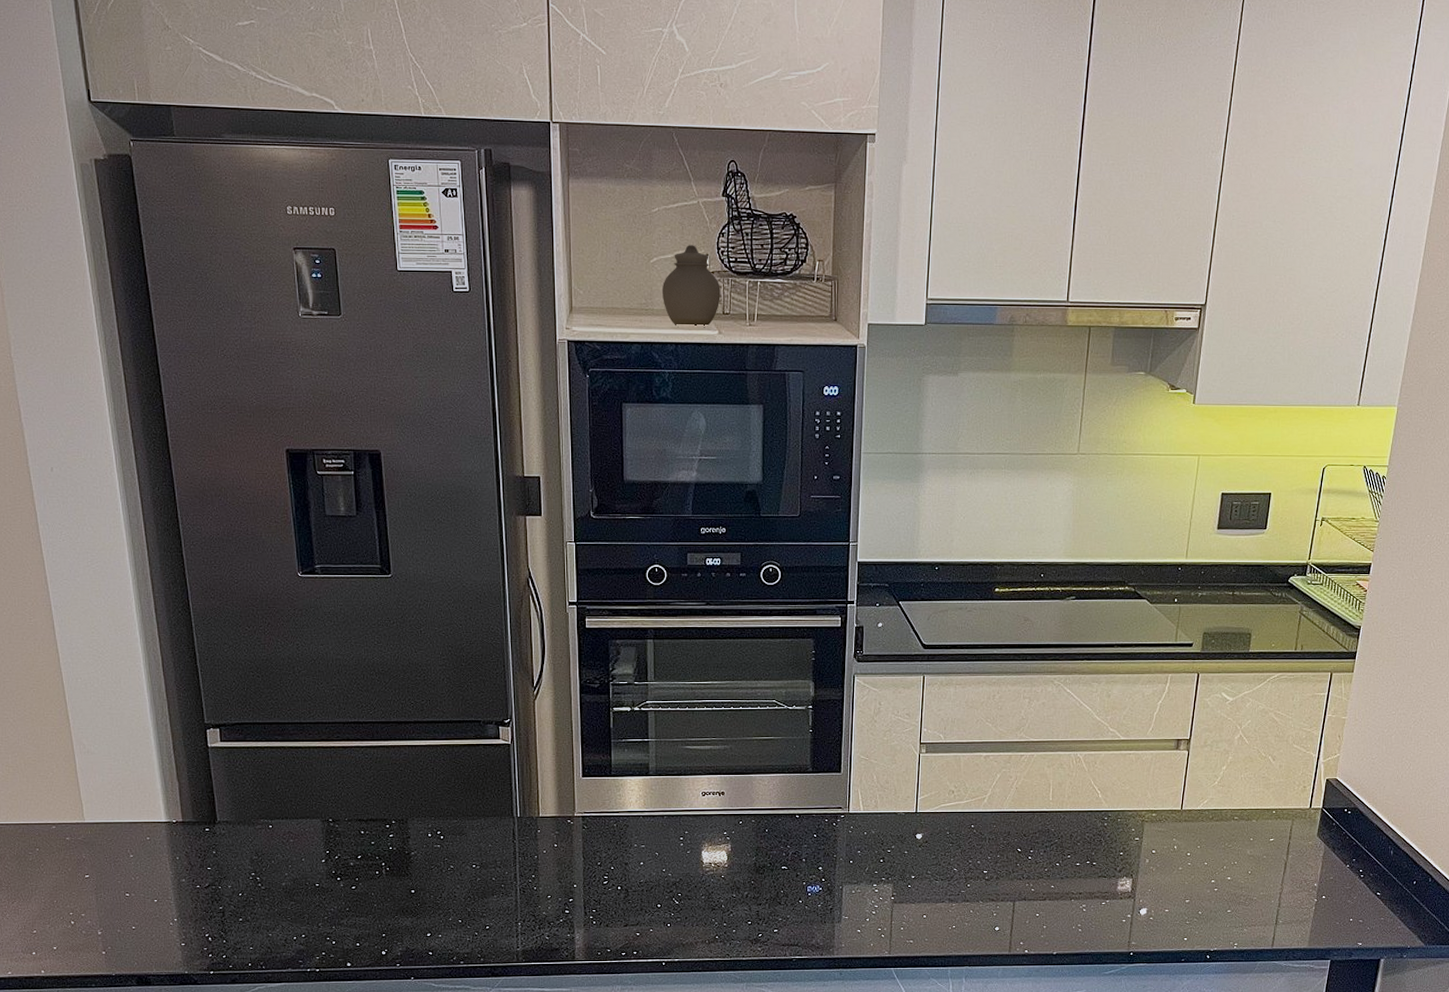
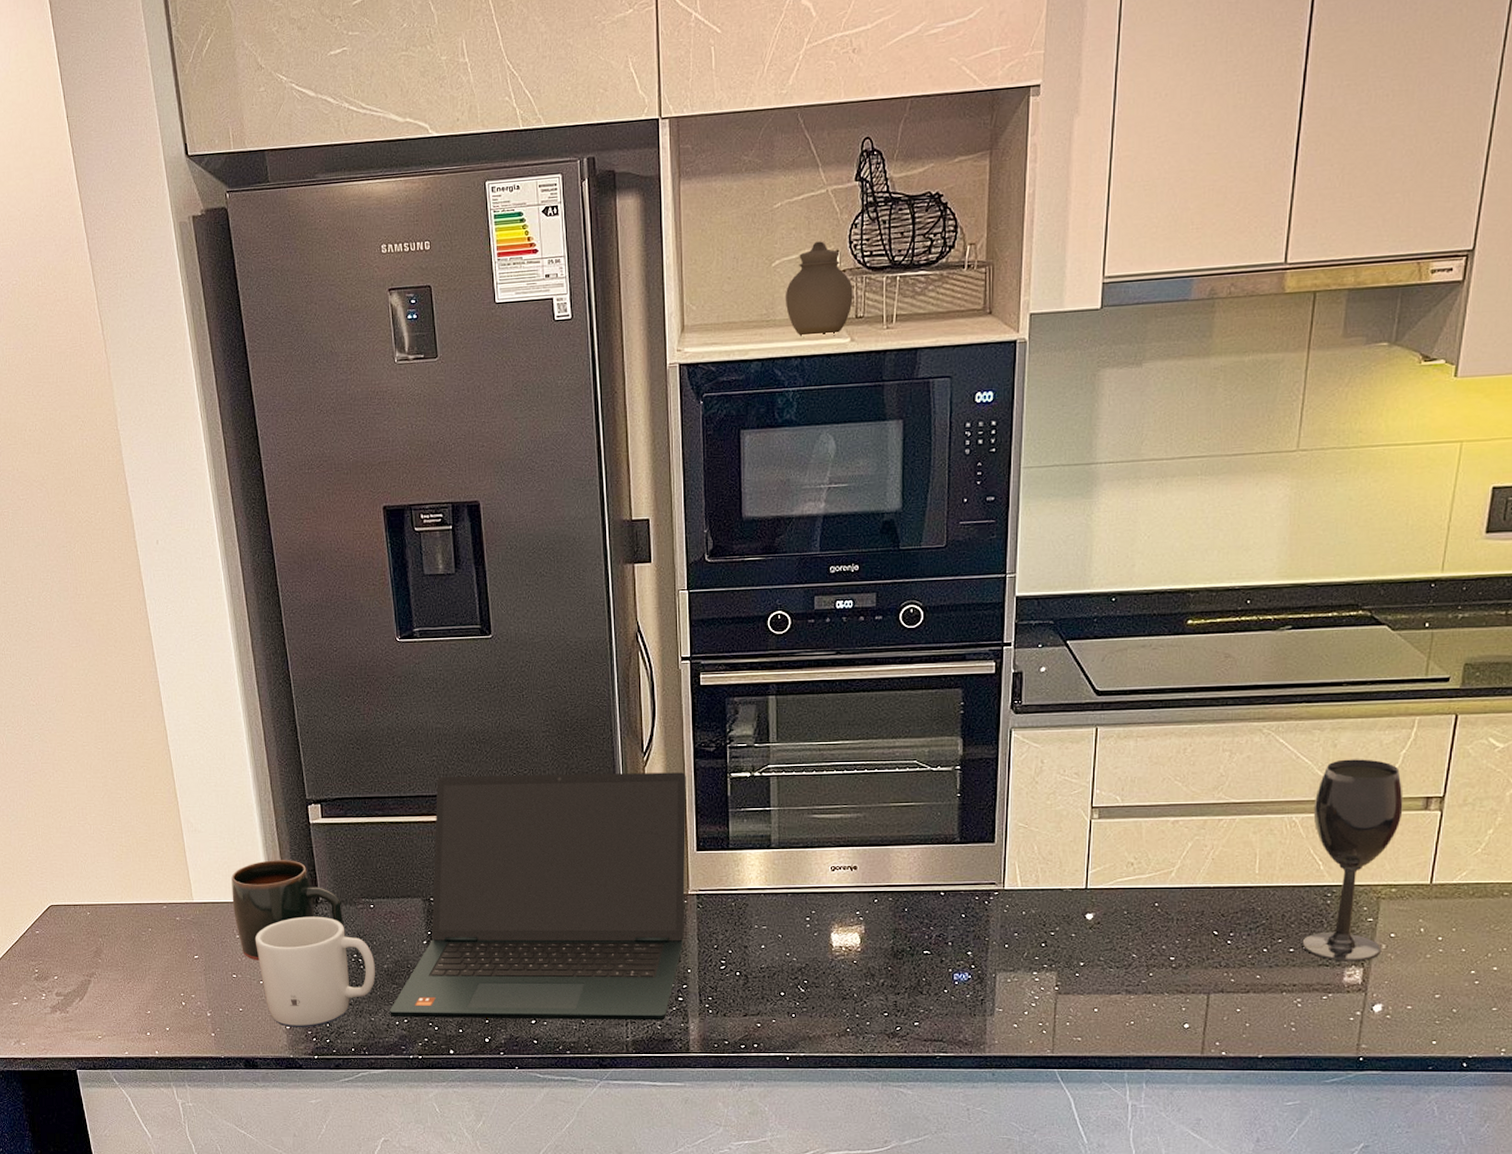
mug: none [126,782,242,880] -> present [231,860,344,961]
mug: none [149,836,273,945] -> present [255,916,375,1028]
laptop: none [287,704,573,933] -> present [390,772,687,1021]
wine glass: none [1086,707,1160,874] -> present [1302,759,1403,962]

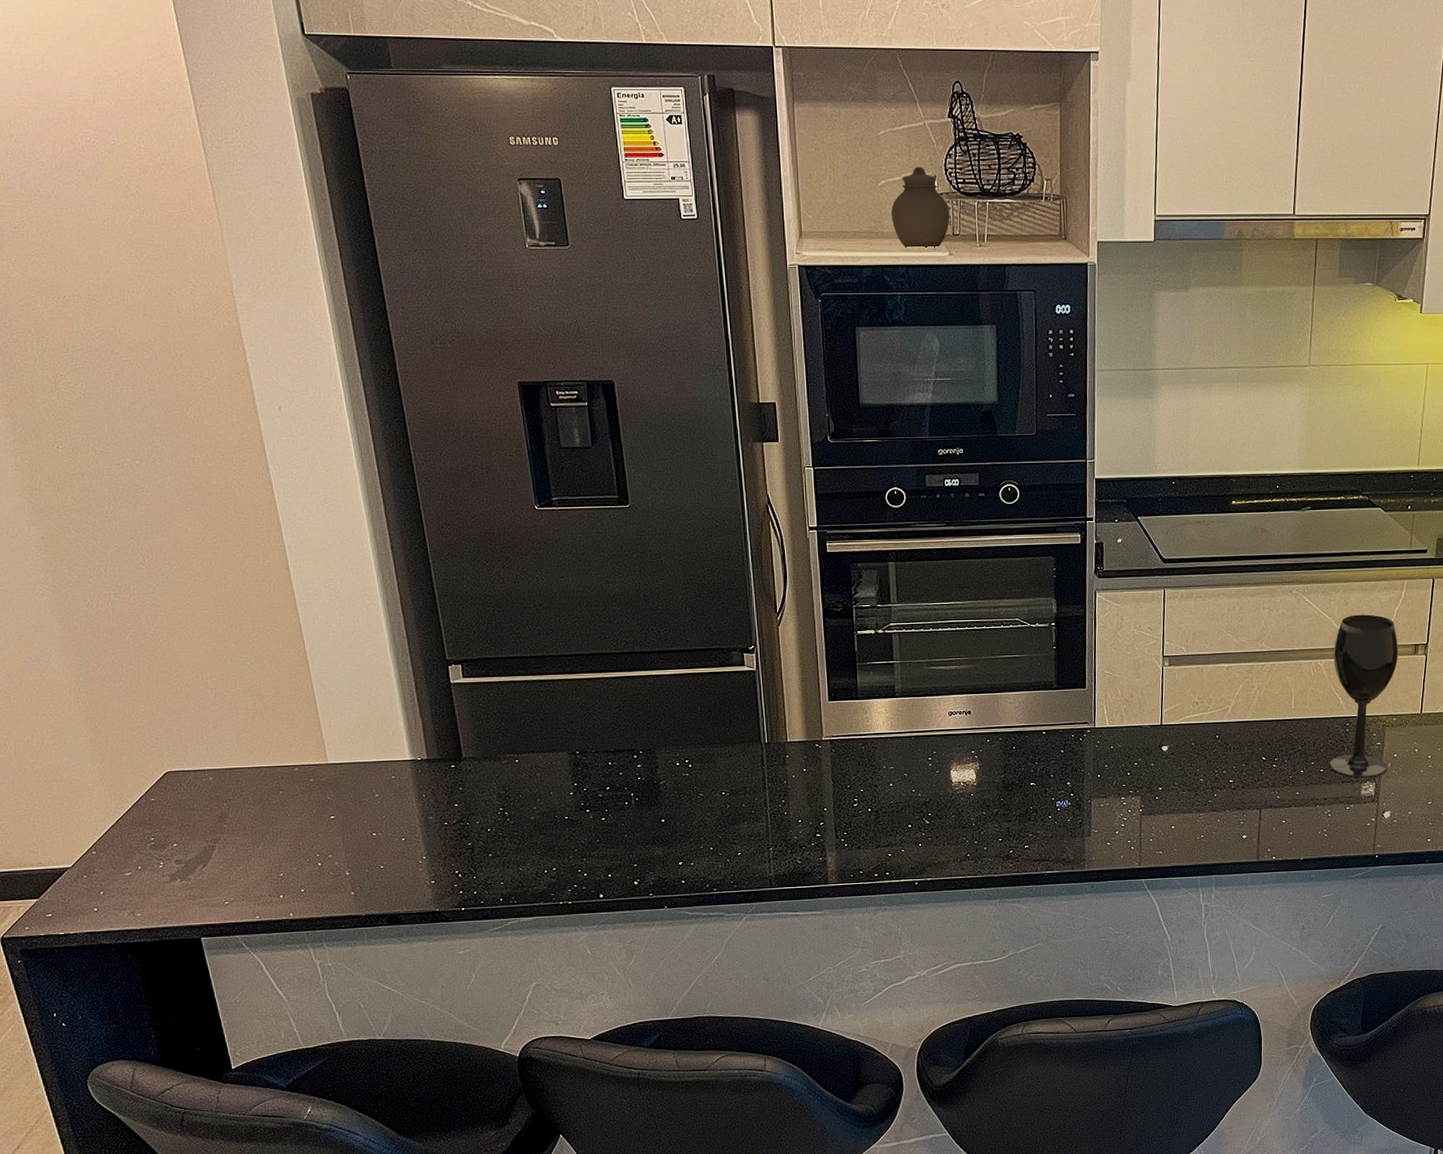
mug: present [231,860,344,961] -> none [369,719,489,818]
mug: present [255,916,375,1028] -> none [395,772,522,882]
laptop: present [390,772,687,1021] -> none [538,630,820,866]

